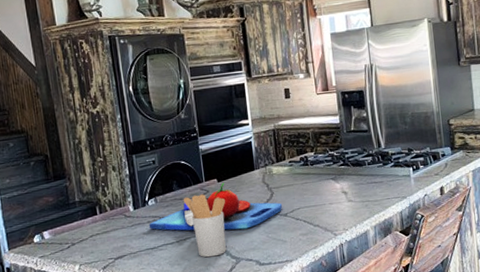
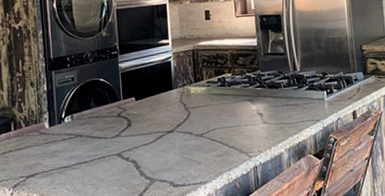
chopping board: present [148,183,283,231] -> none [63,102,199,150]
utensil holder: present [183,194,226,258] -> none [99,112,142,178]

